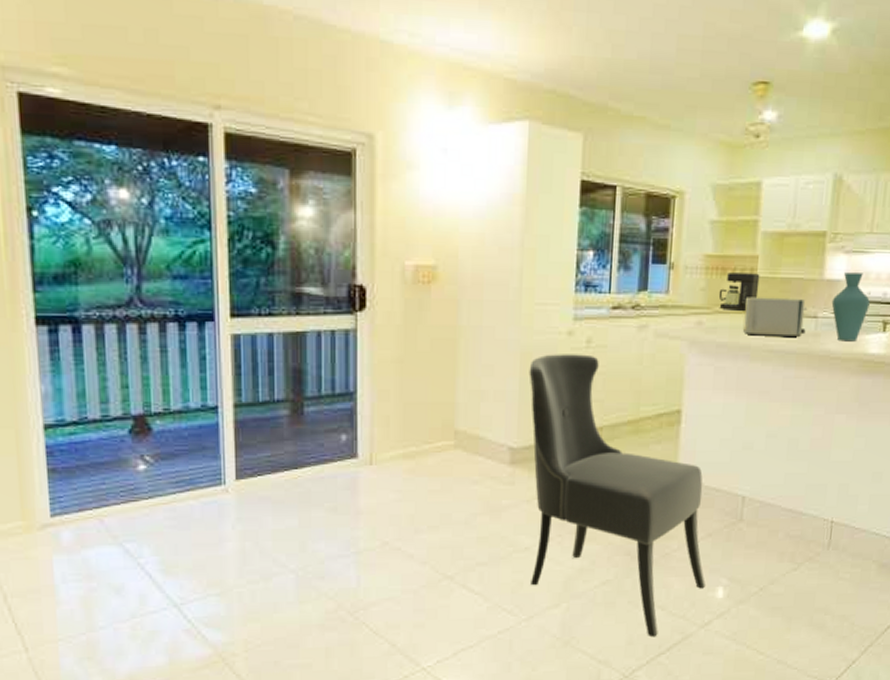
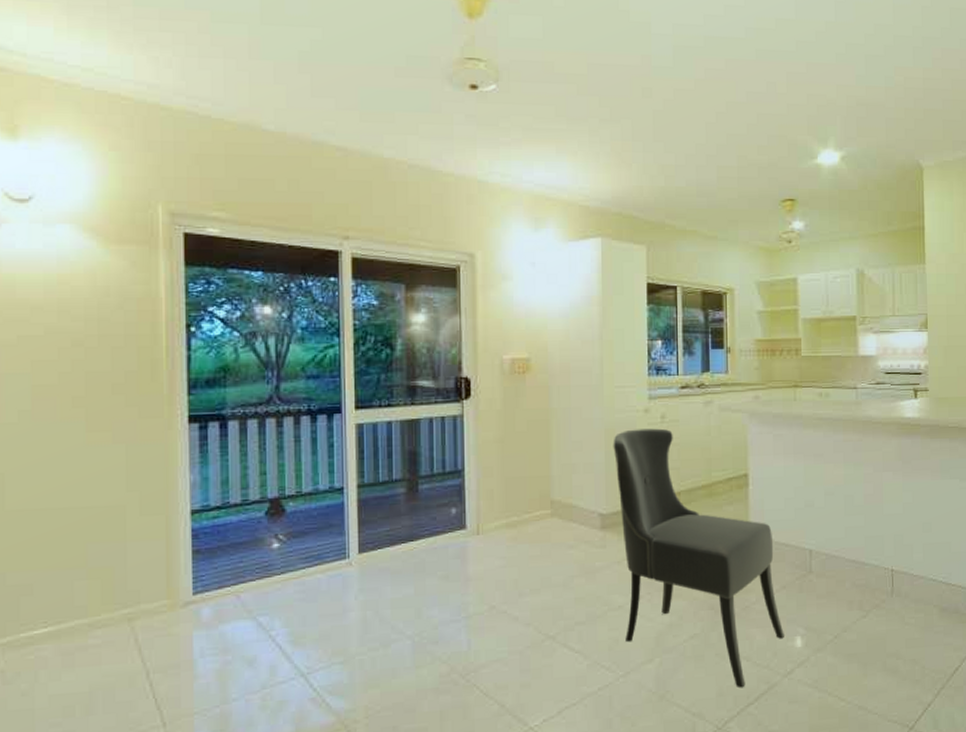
coffee maker: present [718,273,760,311] -> none [770,353,804,385]
toaster: present [742,297,808,338] -> none [794,372,848,407]
vase: present [831,272,871,342] -> none [867,349,901,408]

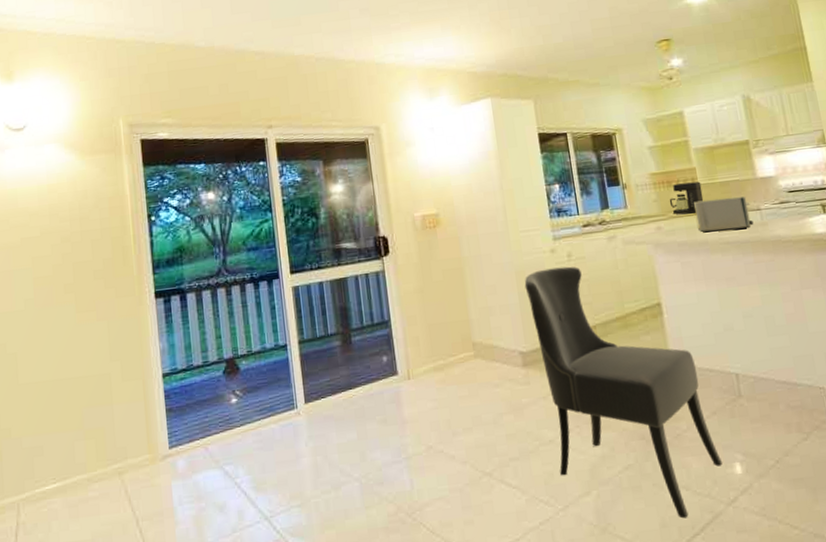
coffee maker: none [770,353,804,385] -> present [669,181,704,214]
toaster: none [794,372,848,407] -> present [694,196,754,233]

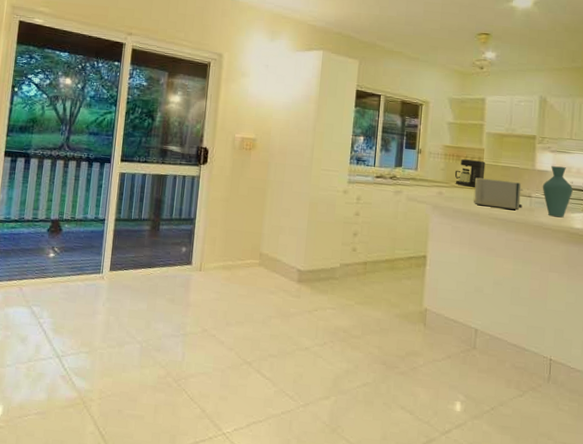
dining chair: present [524,266,722,518] -> none [308,205,446,437]
vase: none [769,168,805,227] -> present [542,166,574,218]

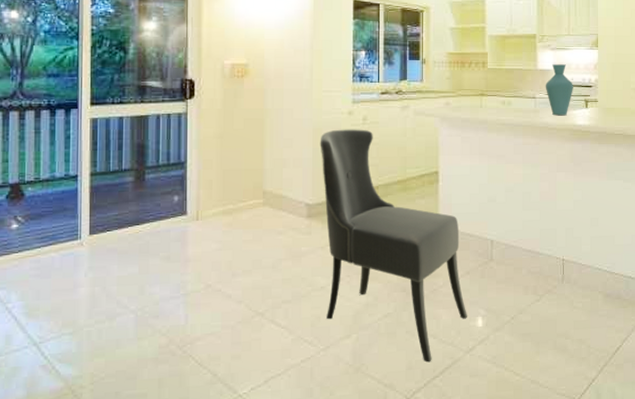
dining chair: none [308,205,446,437] -> present [320,129,467,363]
coffee maker: present [454,159,486,187] -> none [460,65,490,94]
toaster: present [473,177,524,211] -> none [480,83,528,114]

